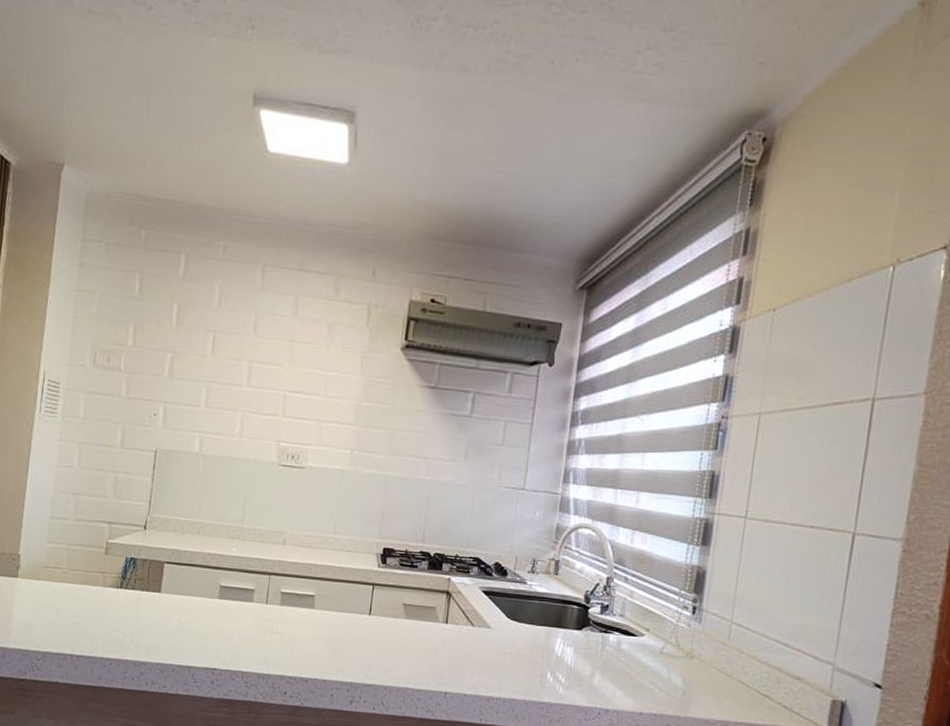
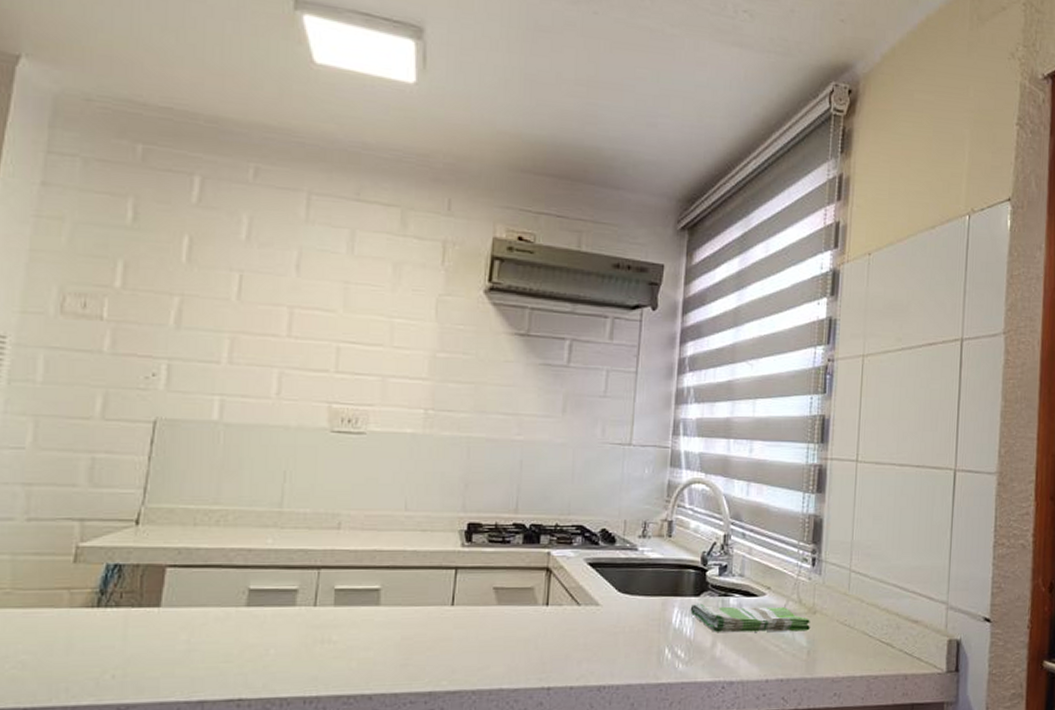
dish towel: none [572,636,687,674] -> present [690,603,810,633]

